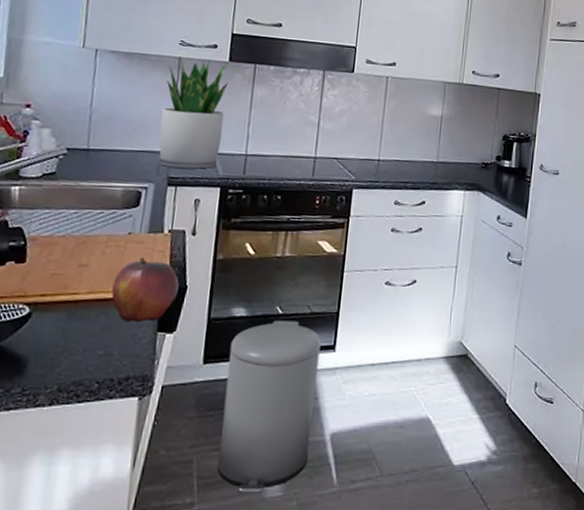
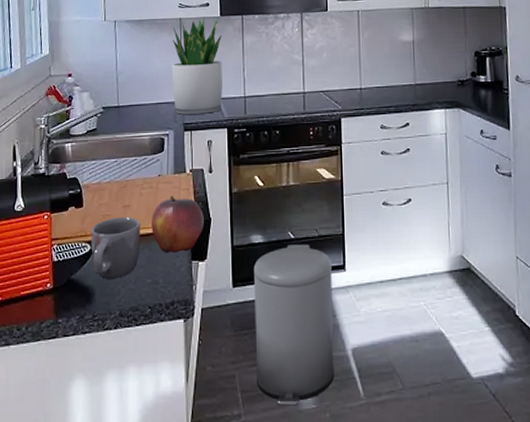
mug: none [29,277,99,348] -> present [90,217,141,279]

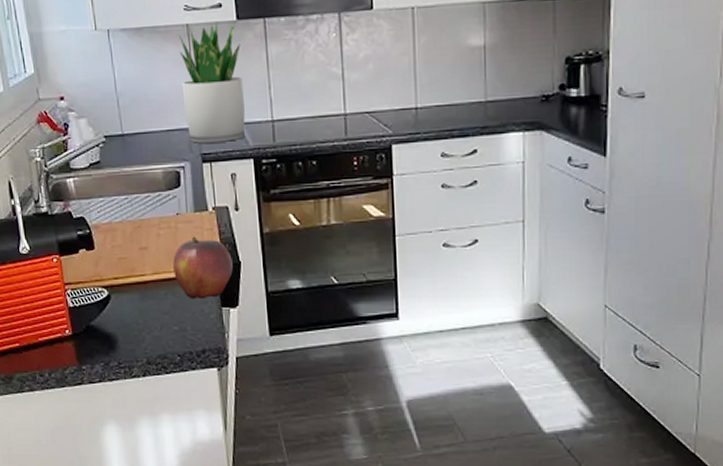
mug: present [90,217,141,279] -> none [105,260,163,326]
pedal bin: present [253,244,335,406] -> none [292,290,387,456]

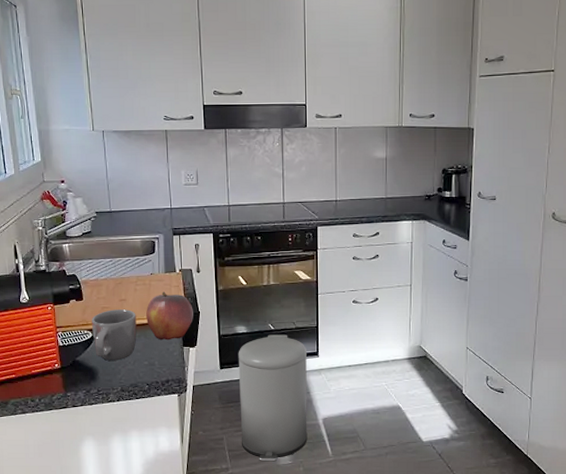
mug: none [105,260,163,326] -> present [91,310,137,361]
planter: present [179,20,246,144] -> none [159,129,208,221]
pedal bin: none [292,290,387,456] -> present [238,334,308,462]

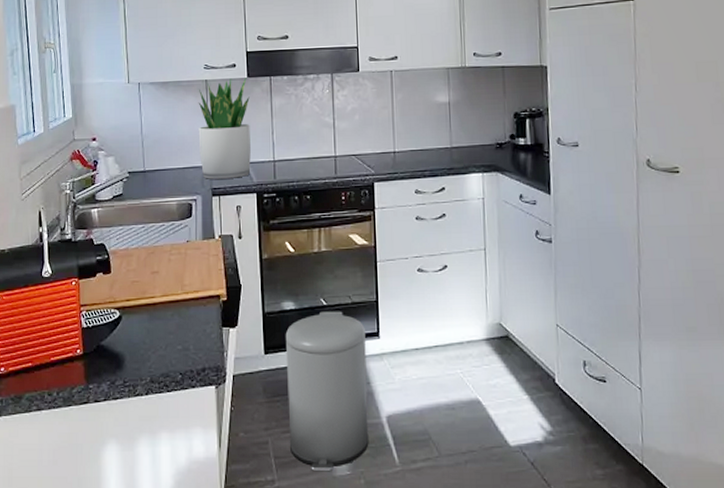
mug: present [91,310,137,361] -> none [119,283,170,345]
fruit: present [146,291,193,341] -> none [181,261,234,320]
planter: none [159,129,208,221] -> present [198,78,251,180]

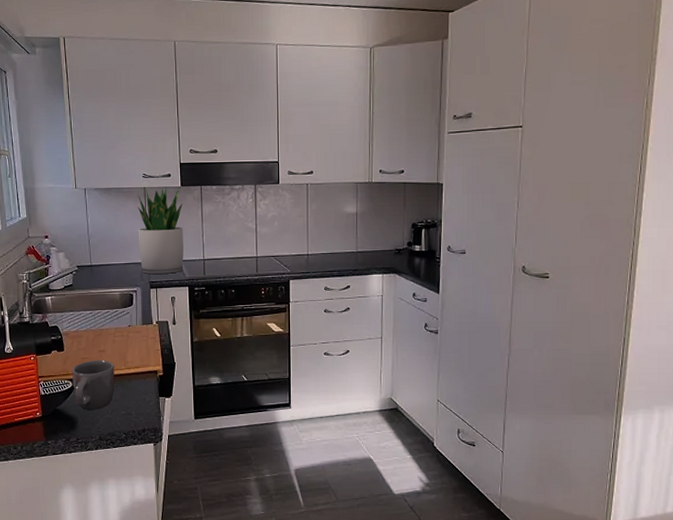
mug: none [119,283,170,345] -> present [71,360,115,410]
pedal bin: present [285,311,369,472] -> none [212,386,280,512]

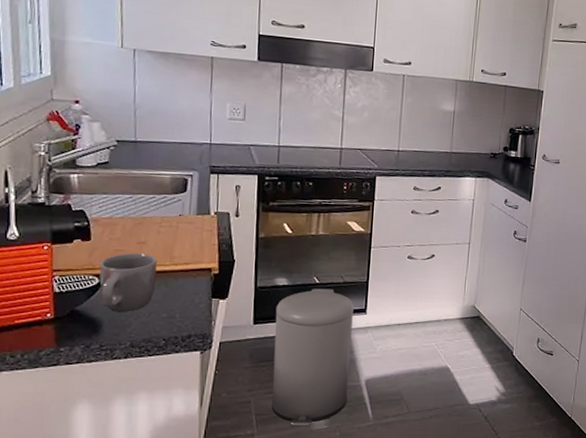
planter: present [137,186,184,275] -> none [199,59,258,159]
pedal bin: none [212,386,280,512] -> present [271,288,354,427]

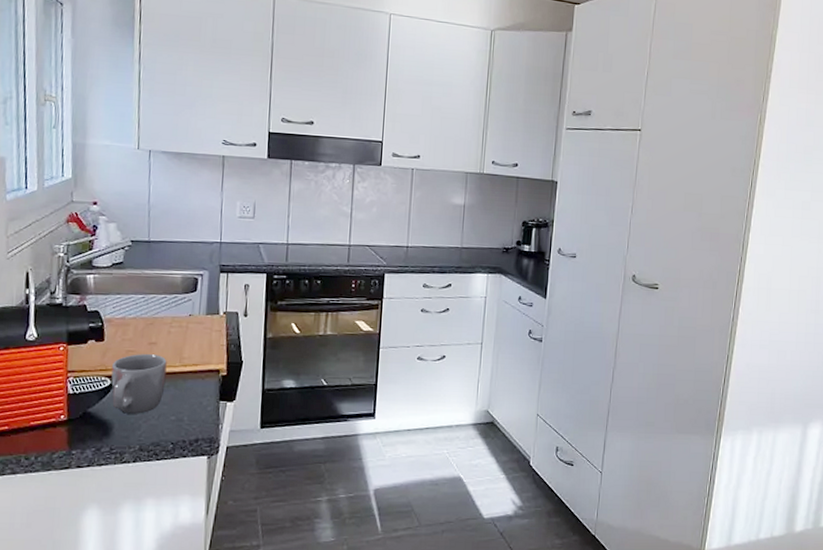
pedal bin: present [271,288,354,427] -> none [277,391,362,538]

